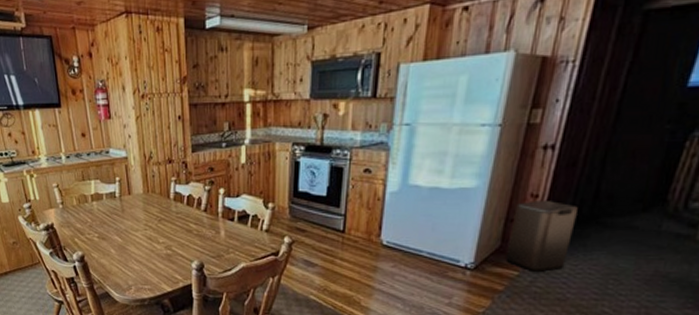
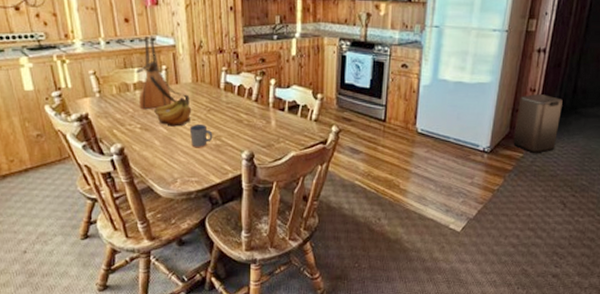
tote bag: none [92,149,141,219] -> present [136,35,190,109]
fruit: none [110,207,144,236] -> present [154,97,192,127]
mug: none [142,233,164,257] -> present [189,123,213,148]

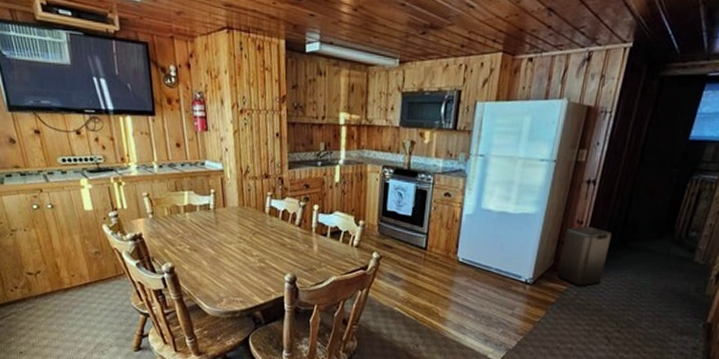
tote bag: present [136,35,190,109] -> none [186,160,236,231]
fruit: present [154,97,192,127] -> none [203,220,238,248]
mug: present [189,123,213,148] -> none [235,246,258,270]

